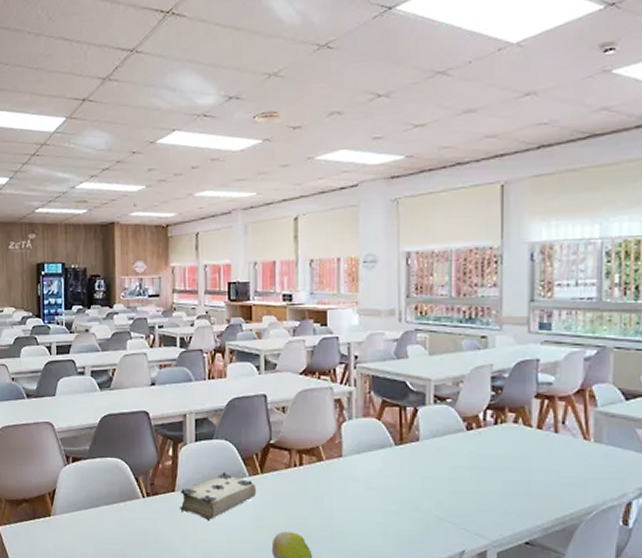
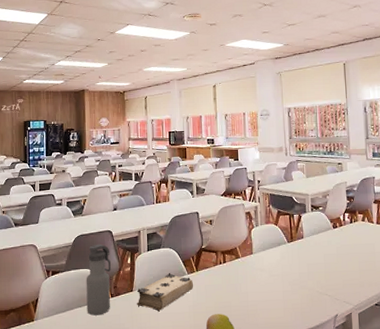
water bottle: none [114,427,147,518] -> present [86,244,111,316]

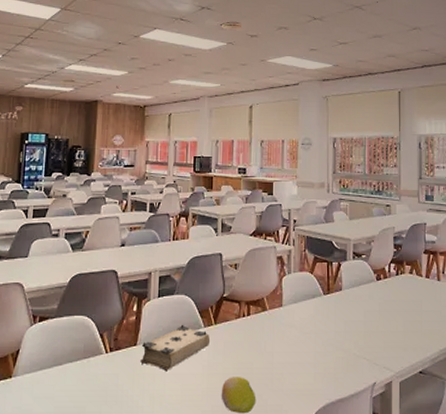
water bottle: present [86,244,111,316] -> none [78,286,113,373]

